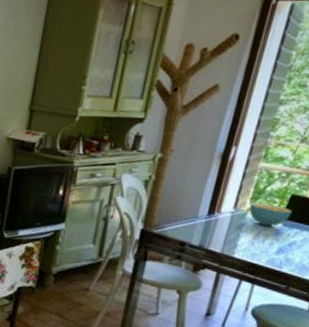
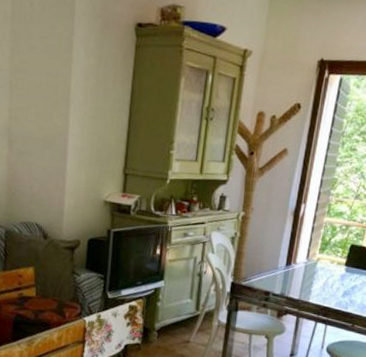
cereal bowl: present [249,202,293,227] -> none [319,252,353,274]

